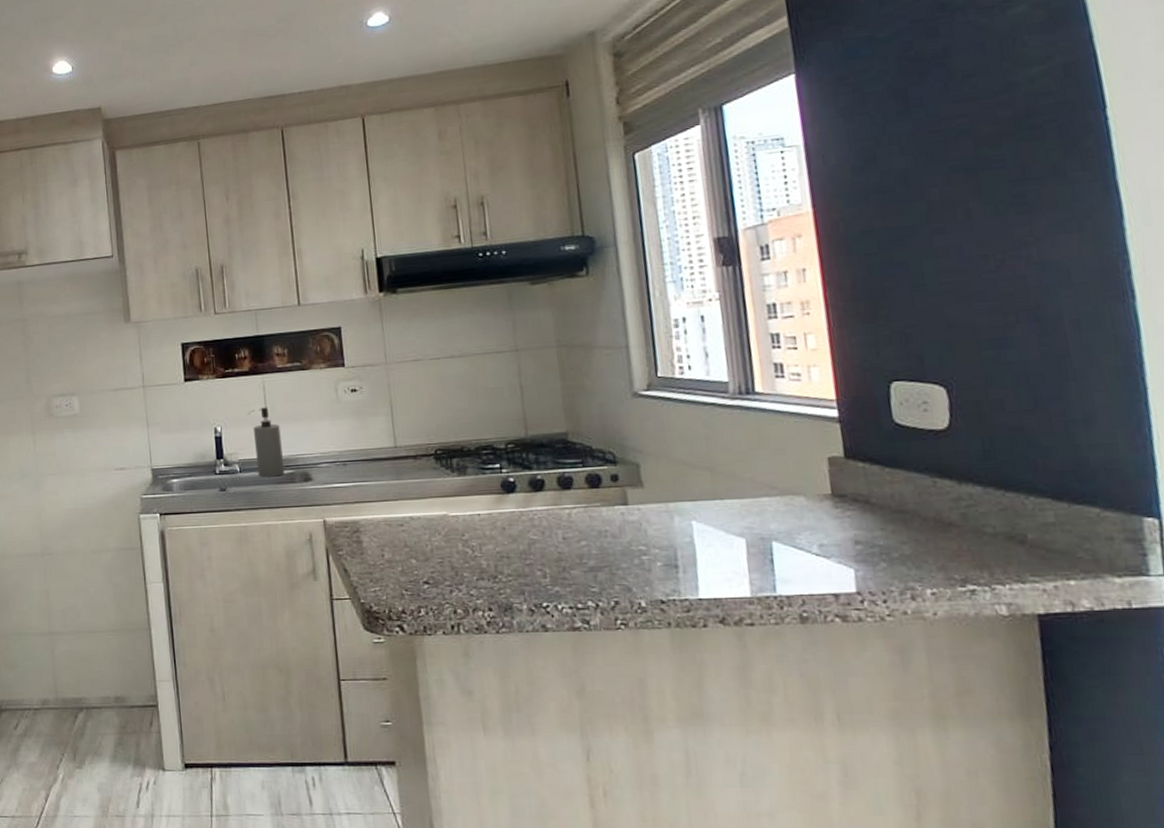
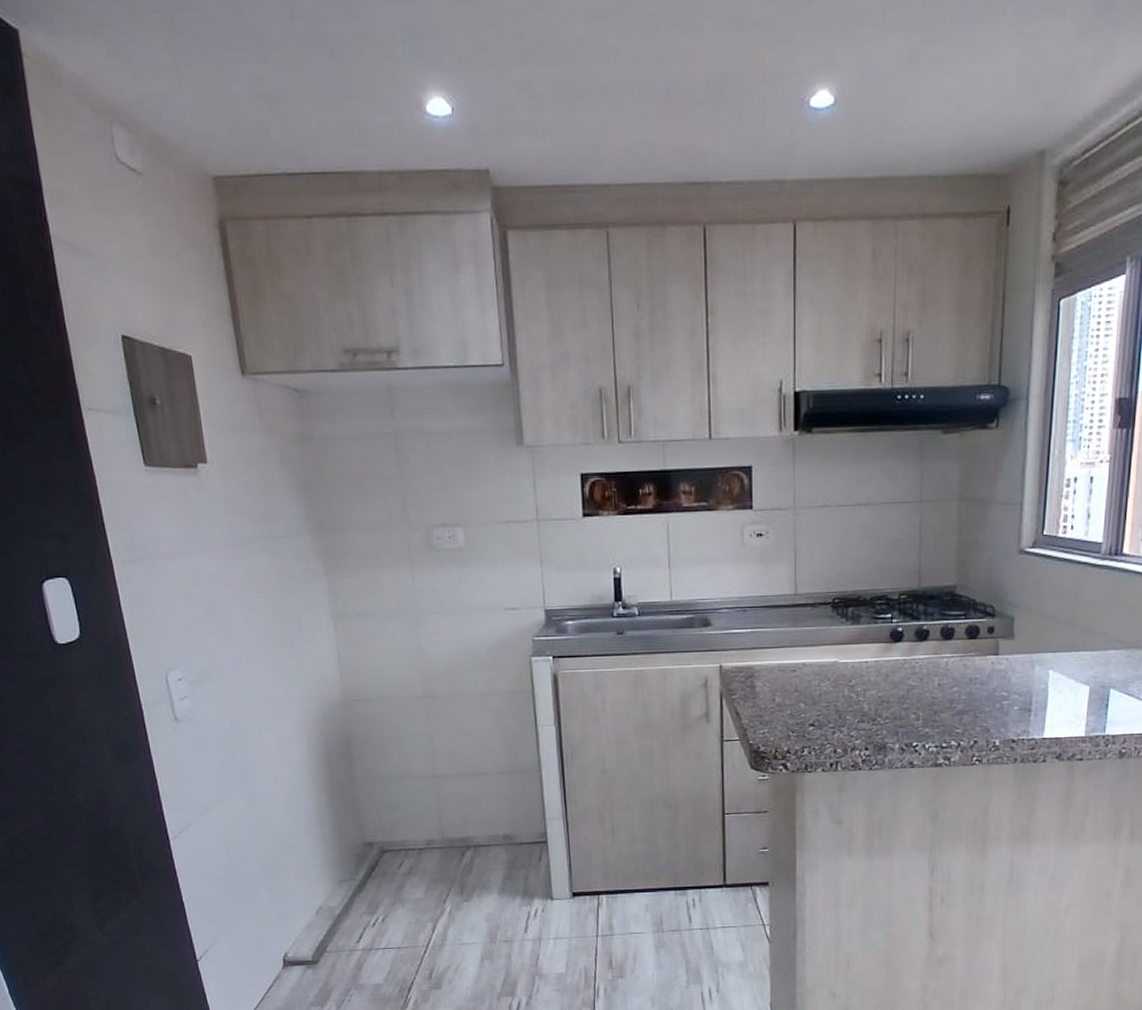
soap dispenser: present [247,407,285,477] -> none [649,548,685,621]

